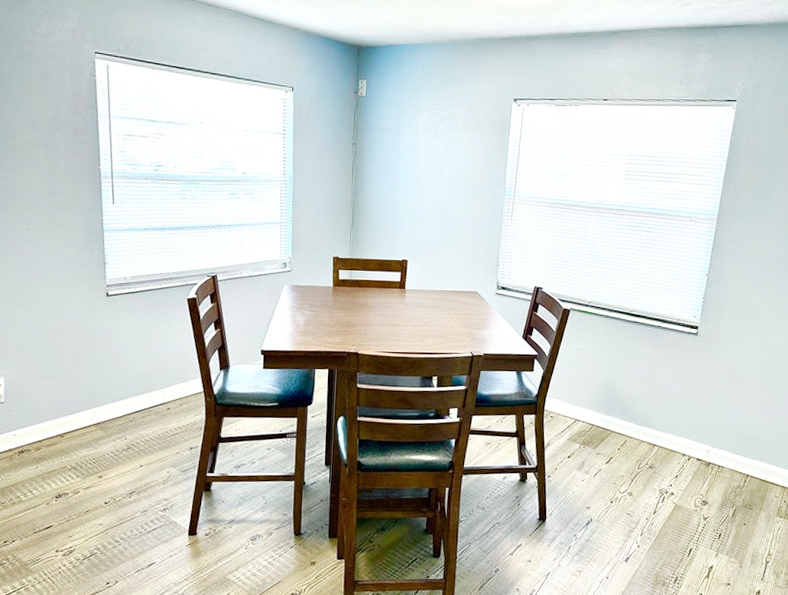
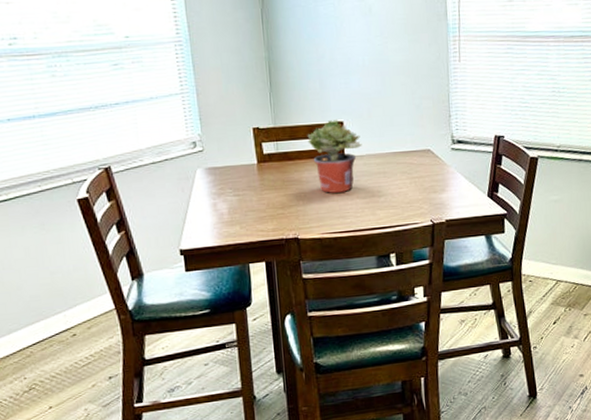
potted plant: none [376,257,421,319] -> present [307,119,362,193]

